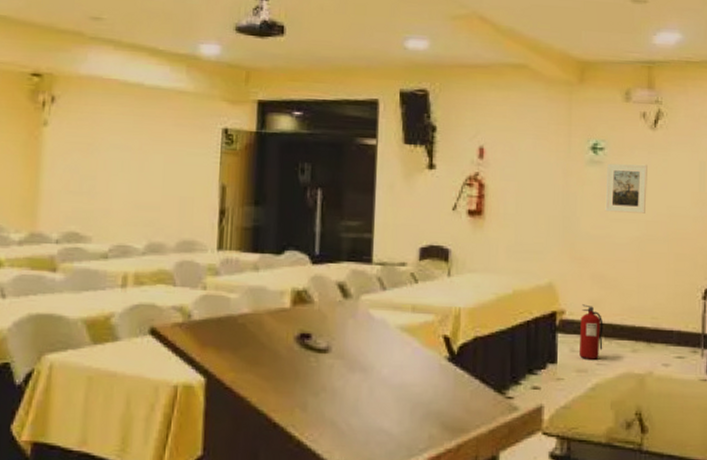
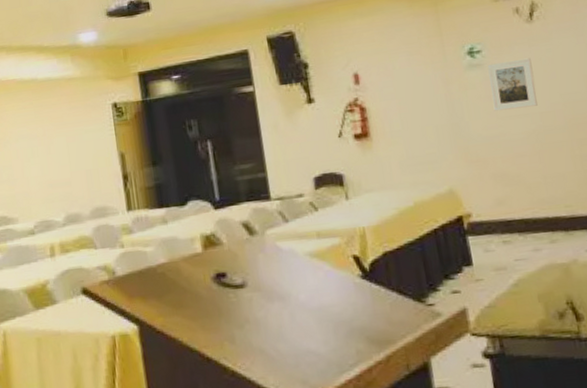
fire extinguisher: present [580,304,604,360] -> none [488,204,519,257]

